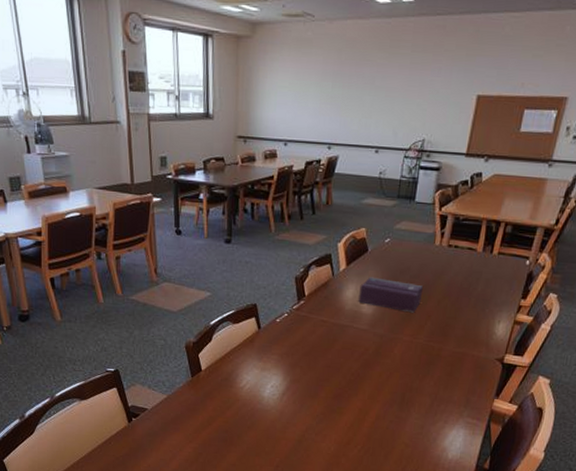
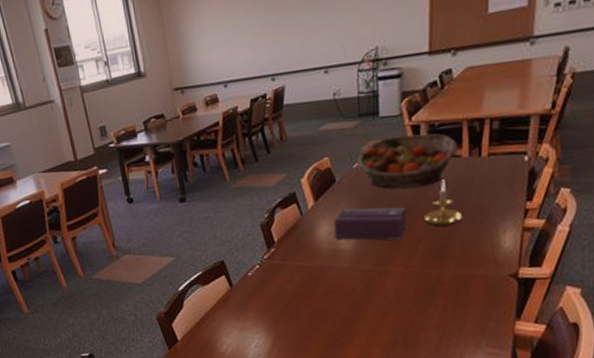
fruit basket: none [389,221,475,270] -> present [356,133,458,188]
candle holder: none [437,267,469,307] -> present [424,179,463,226]

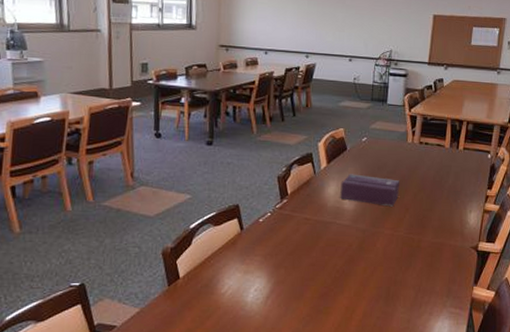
fruit basket: present [356,133,458,188] -> none [365,121,442,165]
candle holder: present [424,179,463,226] -> none [413,162,442,200]

